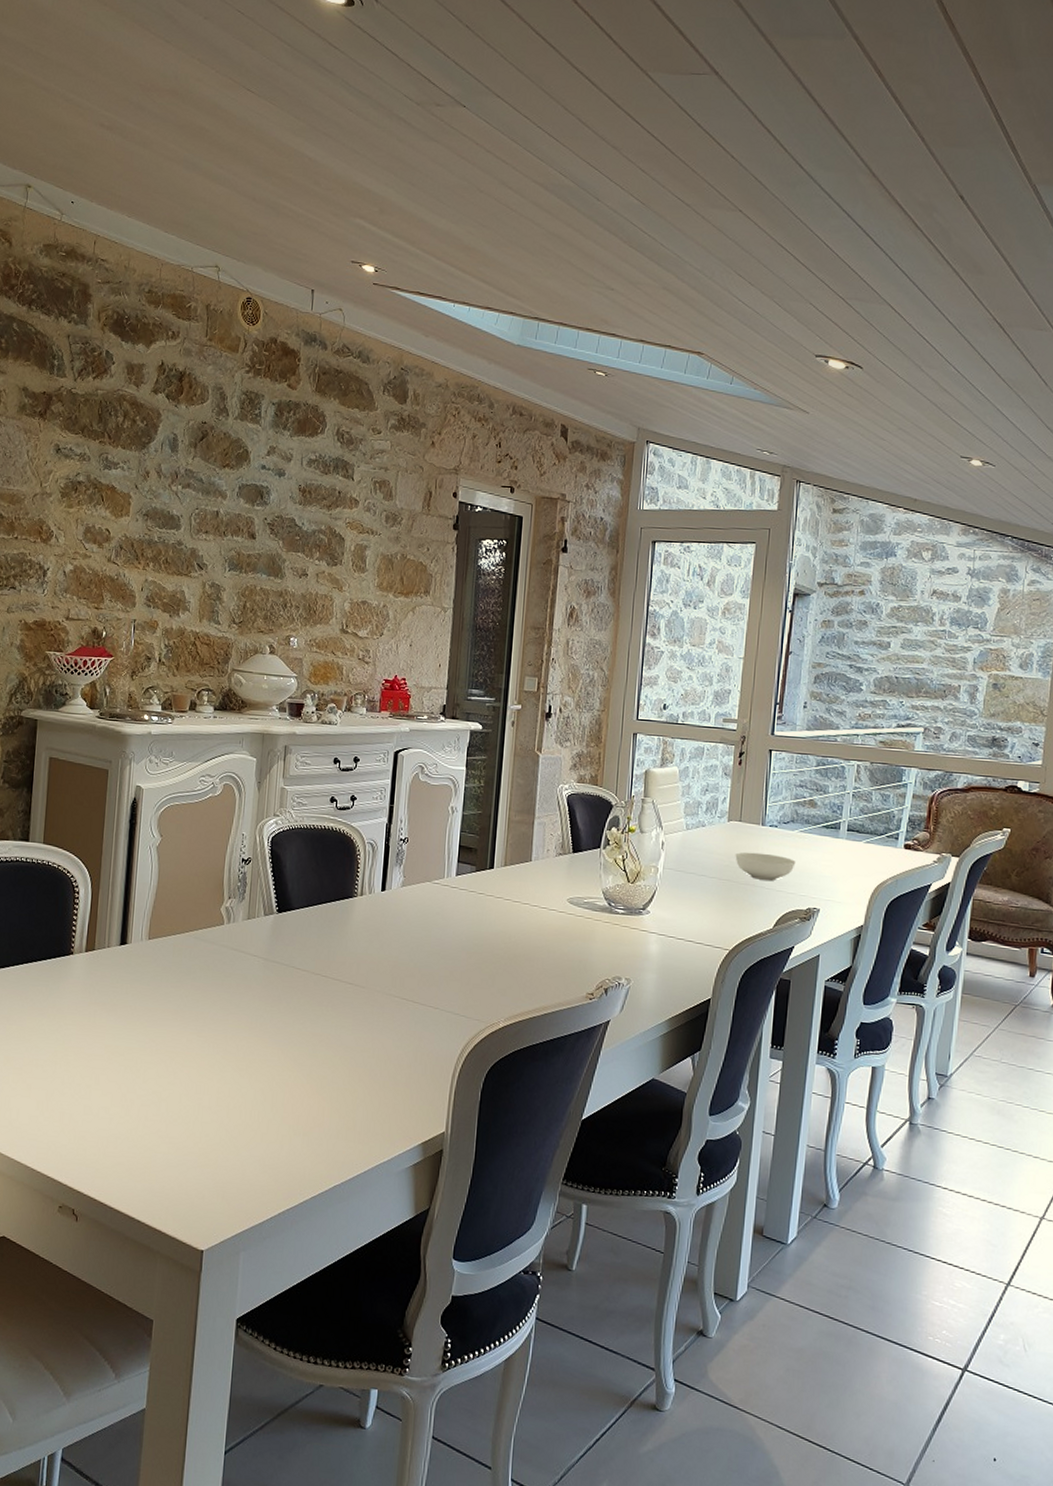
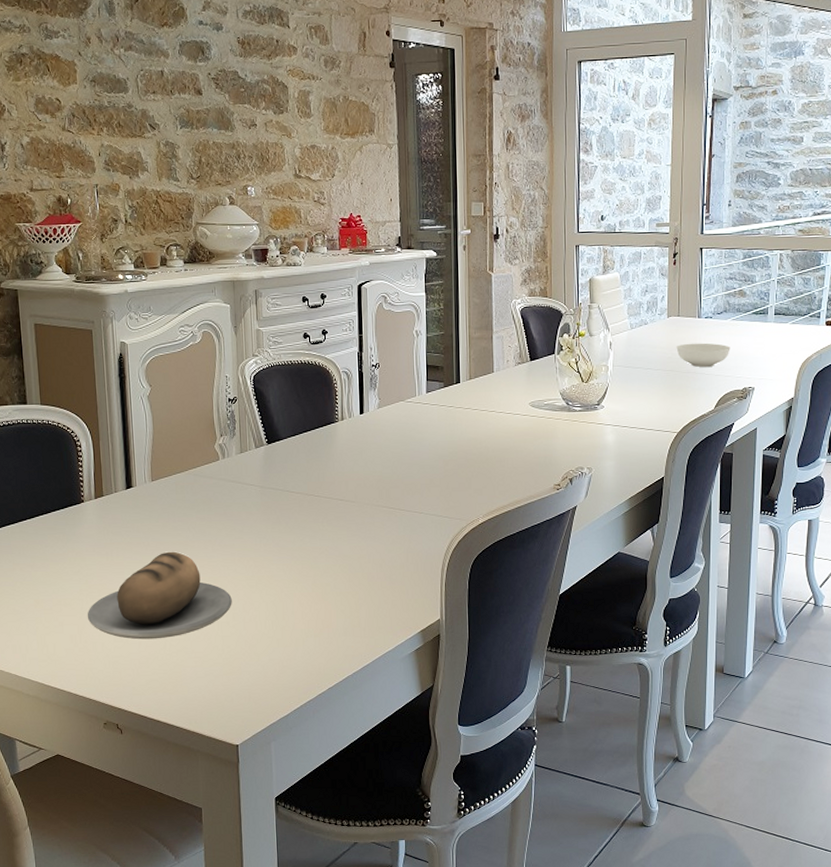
bread: none [58,1019,218,1117] -> present [87,551,232,640]

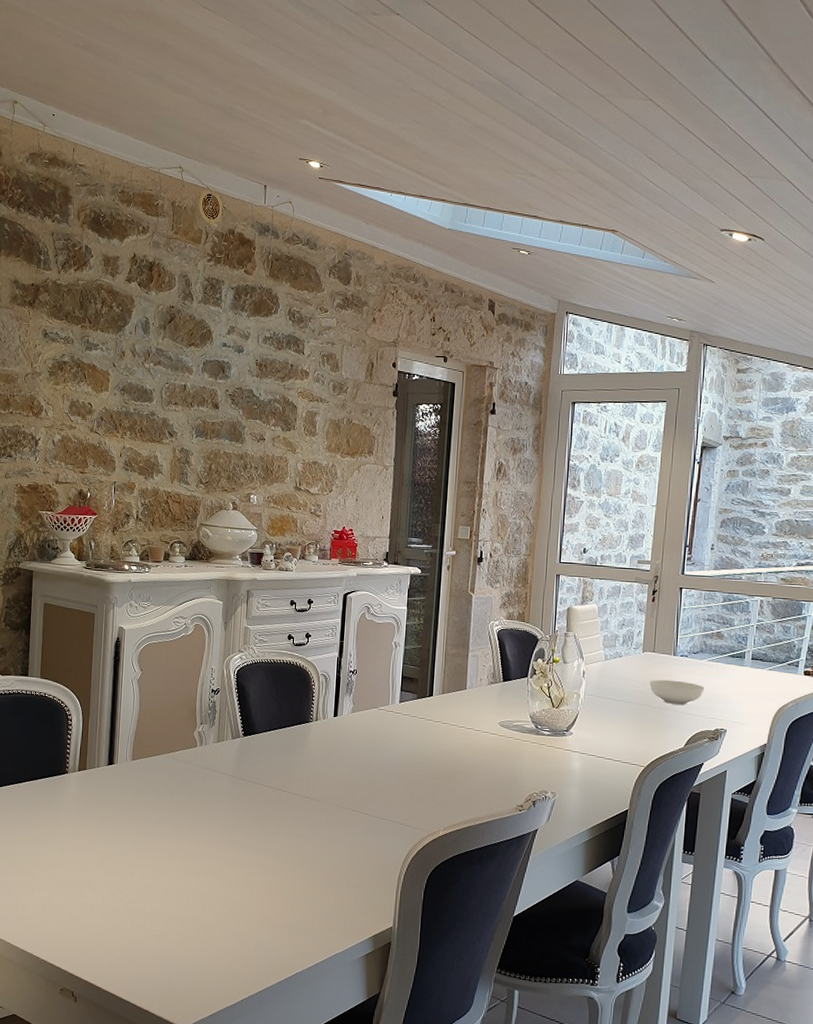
bread: present [87,551,232,640] -> none [57,829,194,913]

